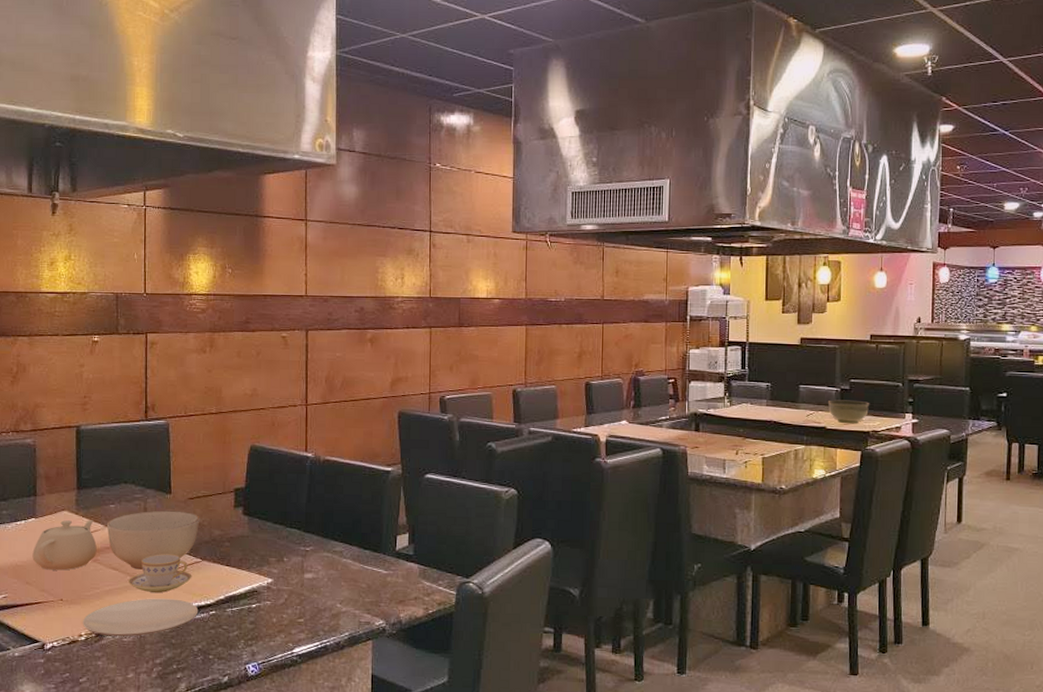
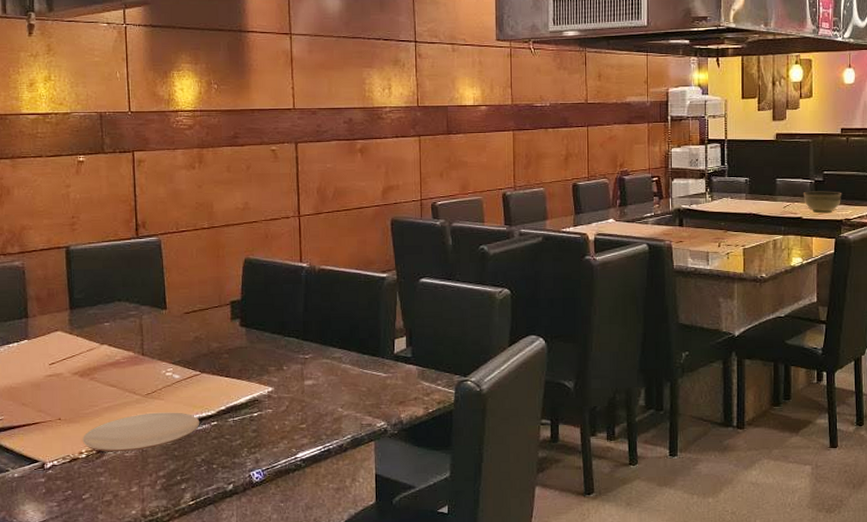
teapot: present [32,520,97,571] -> none [27,339,93,391]
bowl: present [106,510,200,570] -> none [102,325,197,385]
teacup: present [128,554,192,593] -> none [127,368,192,408]

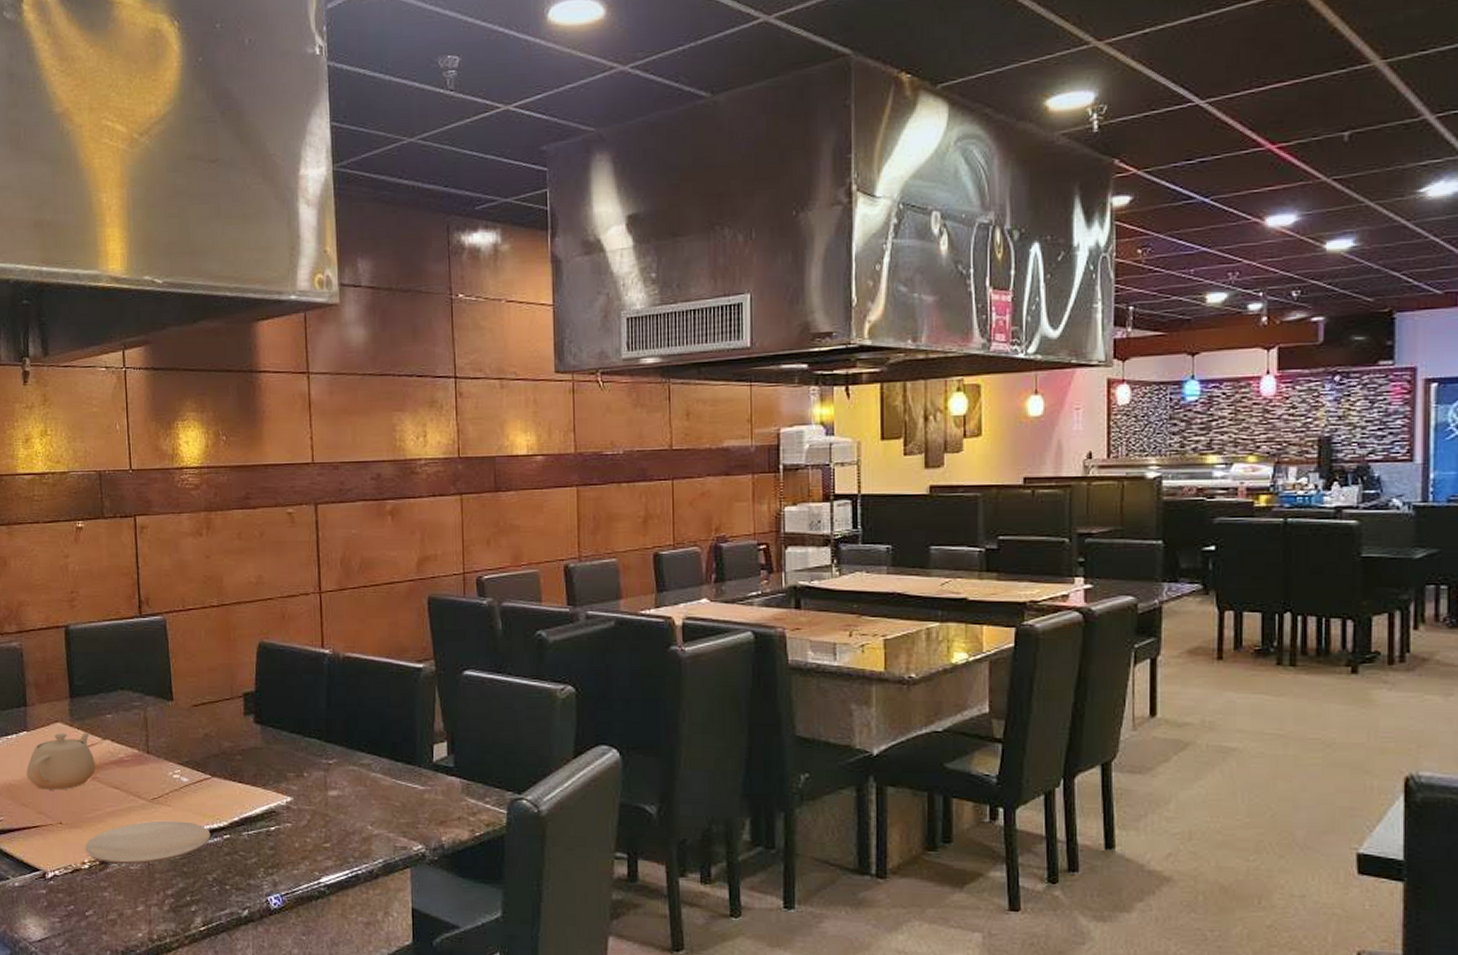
teapot: none [27,339,93,391] -> present [26,732,95,790]
soup bowl: present [803,191,842,214] -> none [968,562,1026,594]

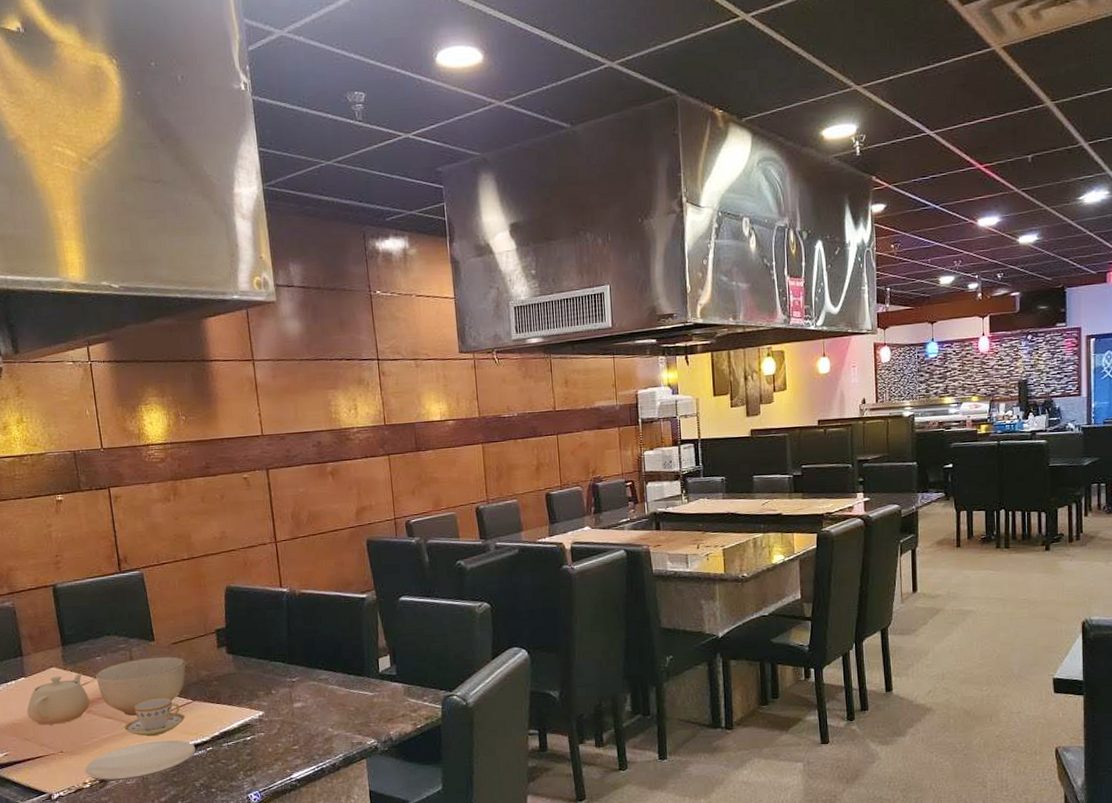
bowl: none [104,720,207,788] -> present [95,656,186,716]
teacup: none [132,770,202,815] -> present [124,697,186,737]

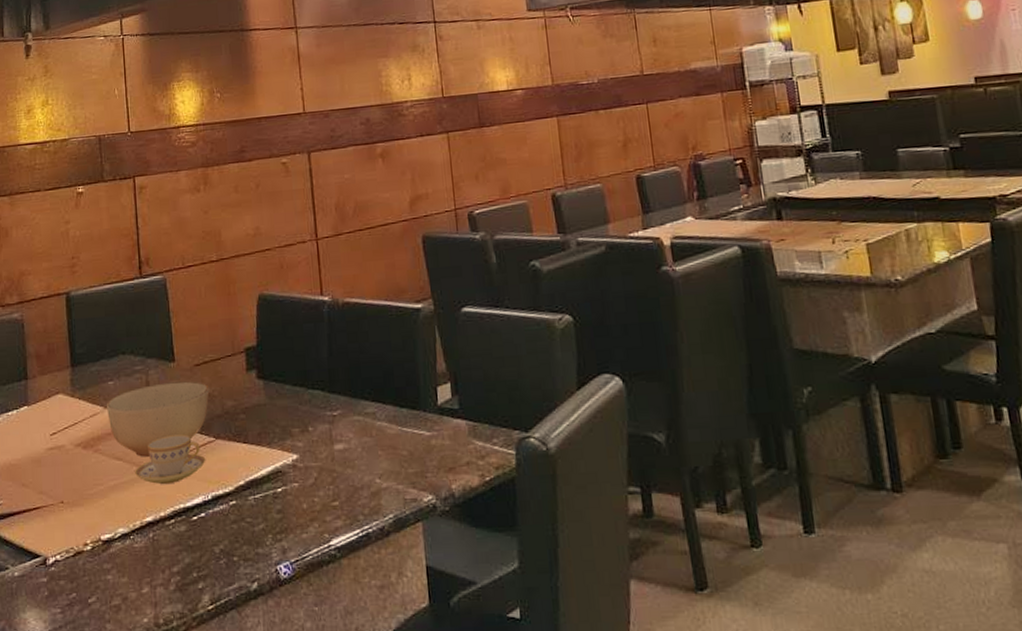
teapot: present [27,673,90,725] -> none [27,402,97,467]
plate: present [84,739,196,781] -> none [86,489,217,543]

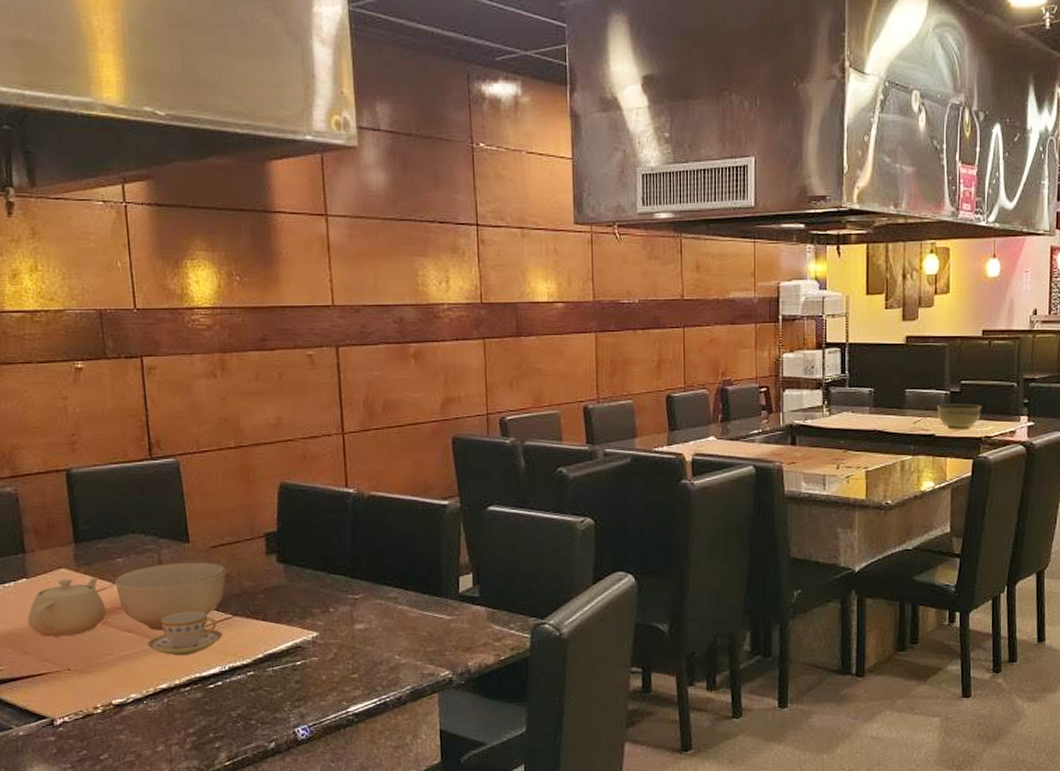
teapot: none [27,402,97,467] -> present [27,577,106,637]
soup bowl: none [935,159,990,191] -> present [936,403,982,430]

